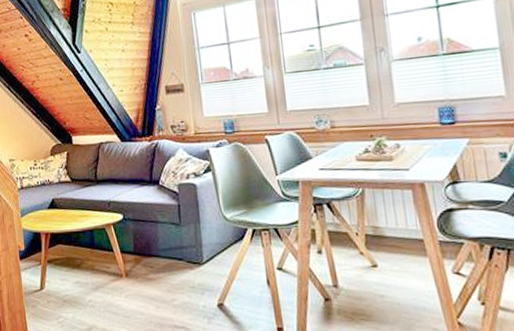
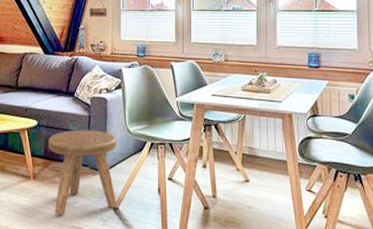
stool: none [136,220,221,314] -> present [48,130,117,215]

